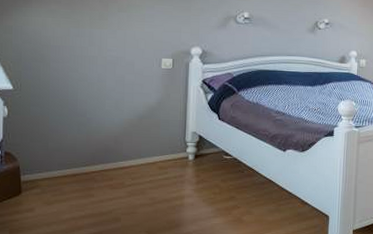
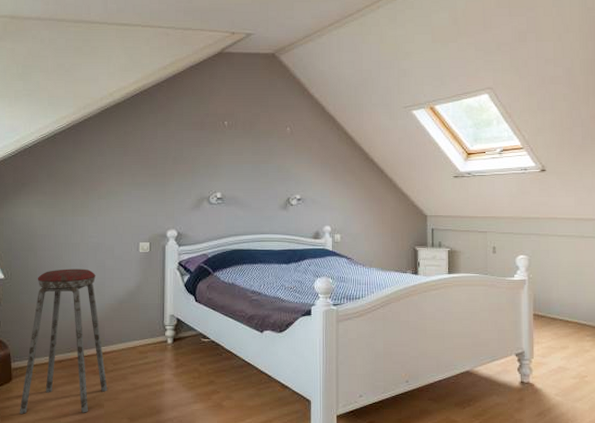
music stool: none [29,82,125,227] -> present [19,269,108,414]

